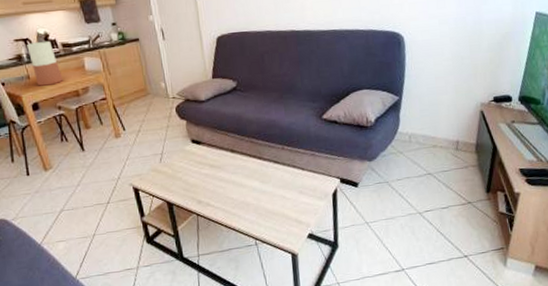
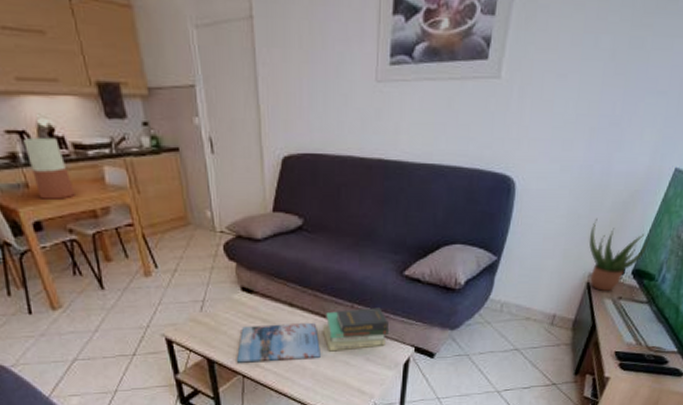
magazine: none [191,164,261,204] -> present [237,322,320,363]
books: none [259,147,317,188] -> present [322,307,390,352]
potted plant: none [474,57,528,118] -> present [589,218,650,292]

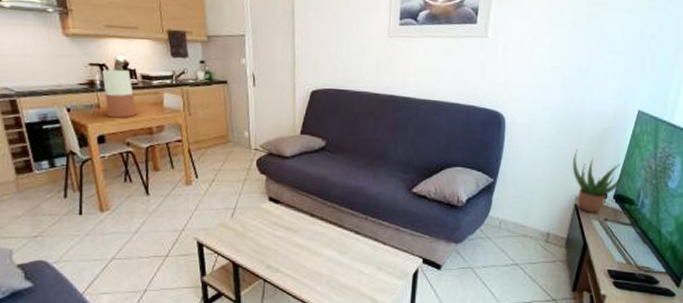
magazine: present [237,322,320,363] -> none [260,231,337,268]
books: present [322,307,390,352] -> none [338,220,400,260]

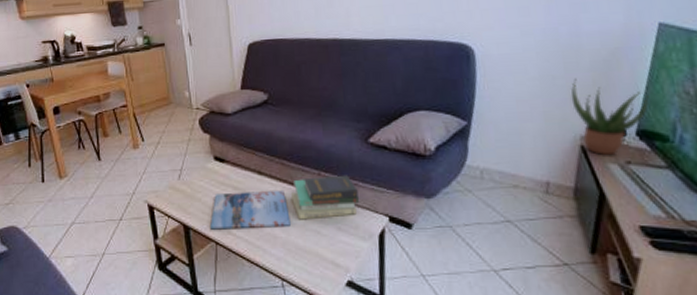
vase: present [102,69,137,118] -> none [54,43,85,90]
magazine: none [260,231,337,268] -> present [210,189,291,230]
books: none [338,220,400,260] -> present [290,175,360,220]

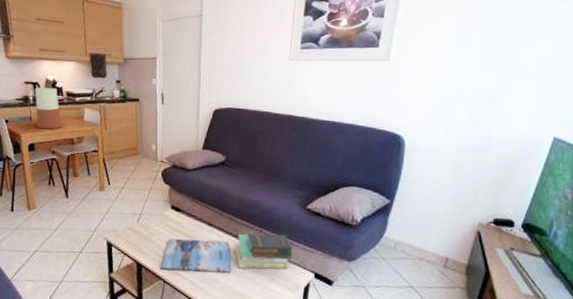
vase: none [54,43,85,90] -> present [35,87,62,130]
potted plant: present [570,78,649,156] -> none [476,174,536,242]

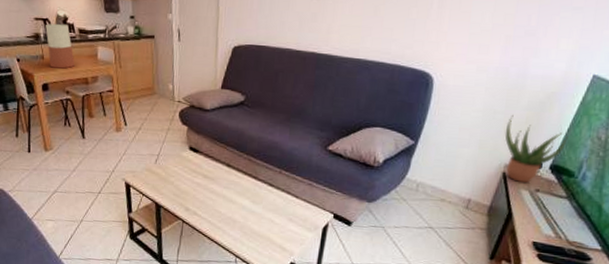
magazine: present [161,238,231,273] -> none [179,179,250,213]
books: present [234,233,293,269] -> none [252,174,312,210]
potted plant: none [476,174,536,242] -> present [504,114,568,183]

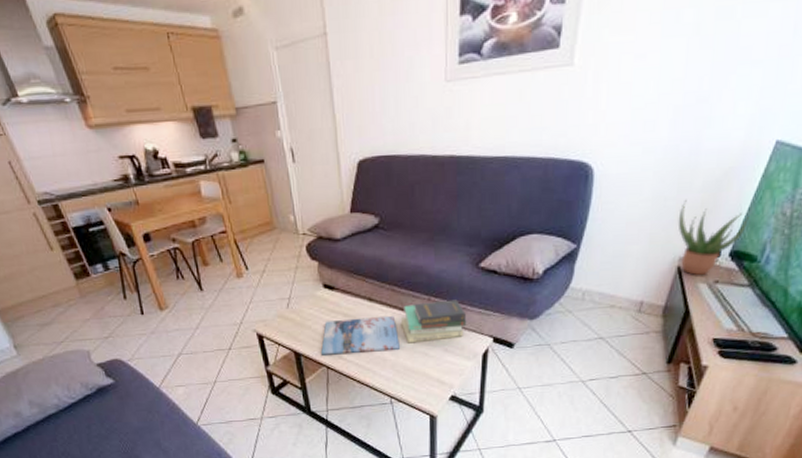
vase: present [45,23,75,69] -> none [134,158,177,214]
magazine: none [179,179,250,213] -> present [321,315,400,355]
books: none [252,174,312,210] -> present [400,299,467,343]

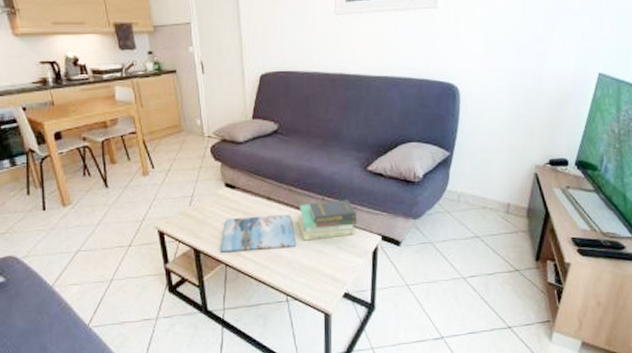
potted plant: present [677,199,749,276] -> none [531,116,587,182]

